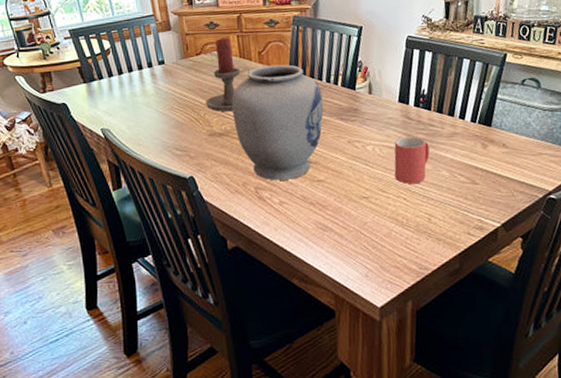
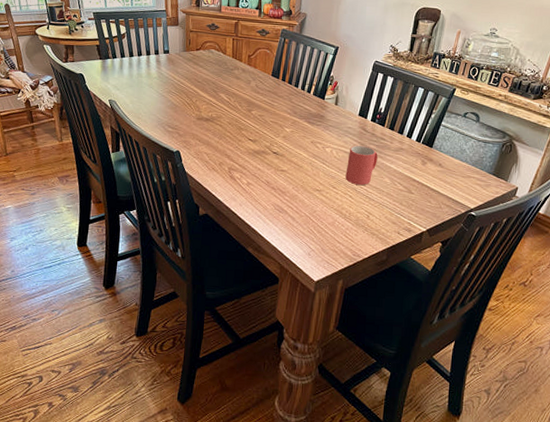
candle holder: present [206,37,241,112] -> none [198,38,232,102]
vase: present [231,64,324,181] -> none [219,68,296,166]

